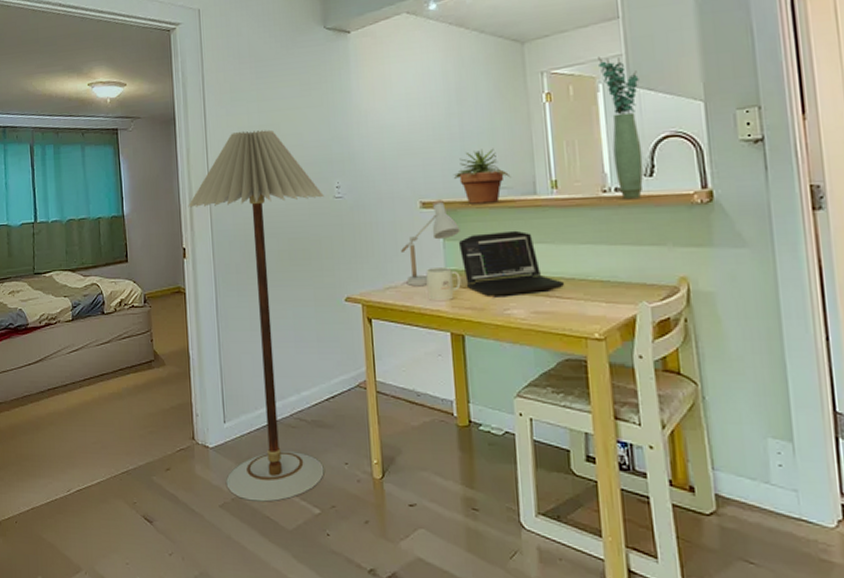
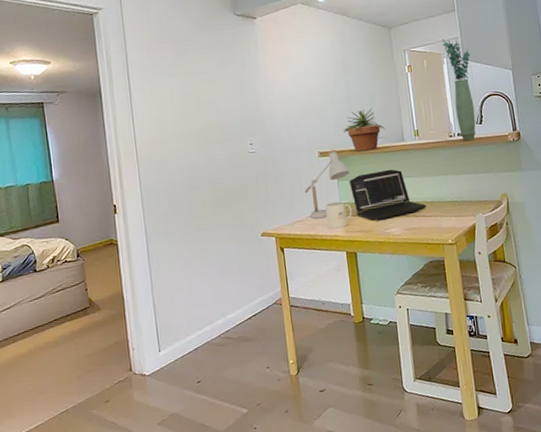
floor lamp: present [188,130,324,502] -> none [116,99,250,414]

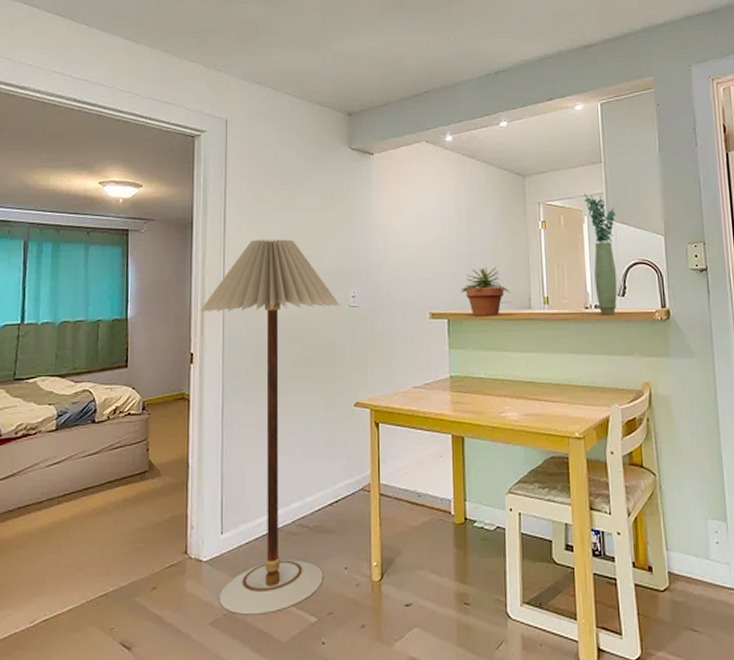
floor lamp: none [116,99,250,414] -> present [199,239,340,615]
desk lamp: present [305,149,350,219] -> none [410,311,464,392]
mug: present [325,201,352,229] -> none [432,374,463,406]
laptop: present [349,169,427,222] -> none [462,340,553,402]

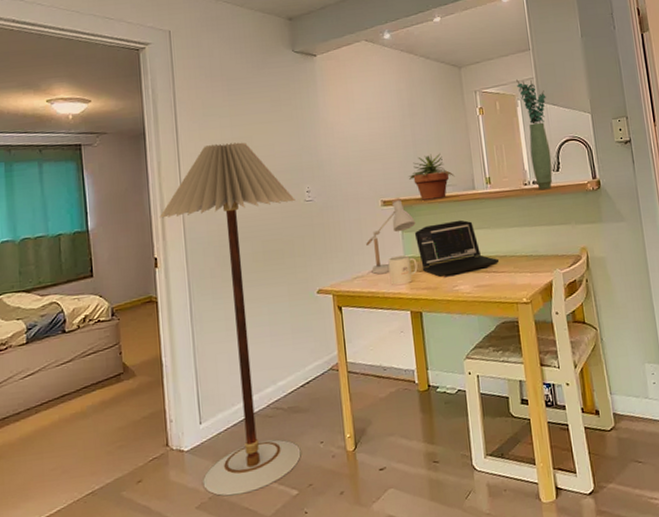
desk lamp: none [410,311,464,392] -> present [366,198,416,274]
mug: none [432,374,463,406] -> present [388,255,418,286]
laptop: none [462,340,553,402] -> present [414,220,500,278]

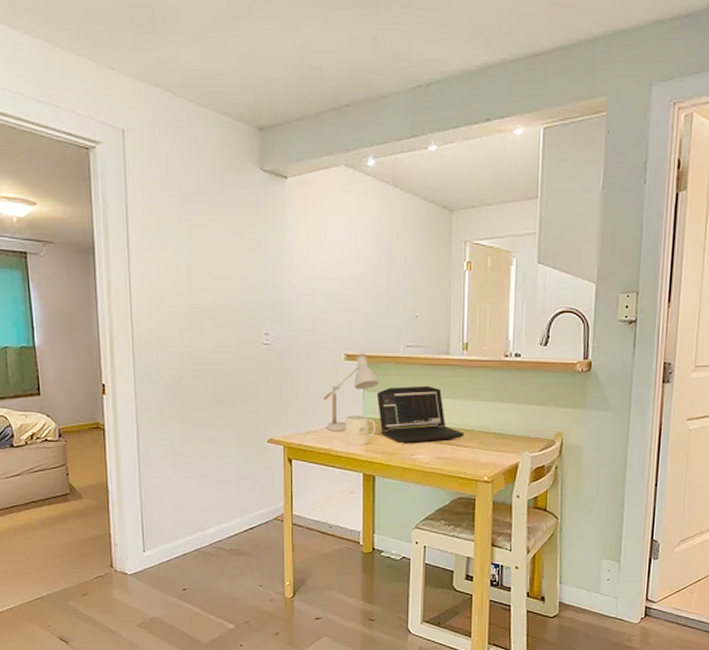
floor lamp: present [159,142,301,496] -> none [108,268,252,620]
potted plant: present [408,153,455,200] -> none [377,308,429,359]
vase: present [516,79,553,191] -> none [515,233,547,365]

